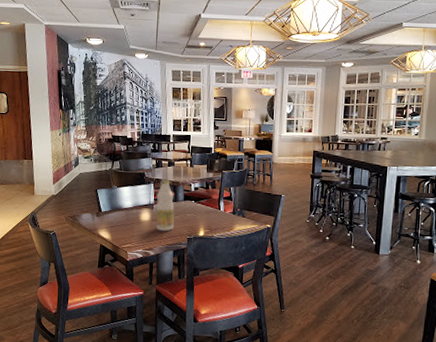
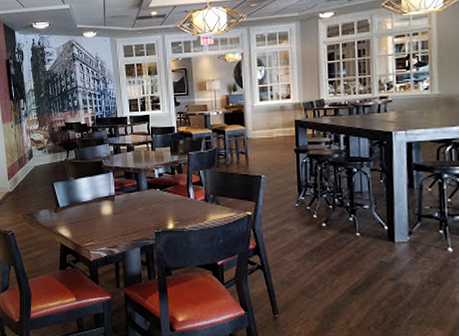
bottle: present [156,180,174,232] -> none [117,167,139,226]

